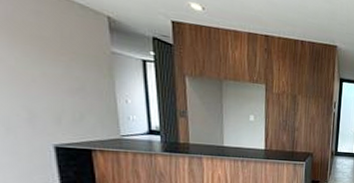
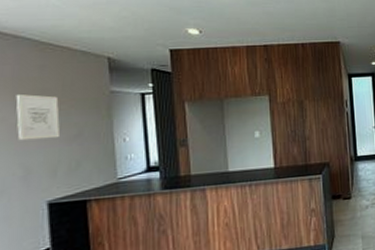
wall art: none [12,37,63,89] -> present [15,94,61,141]

